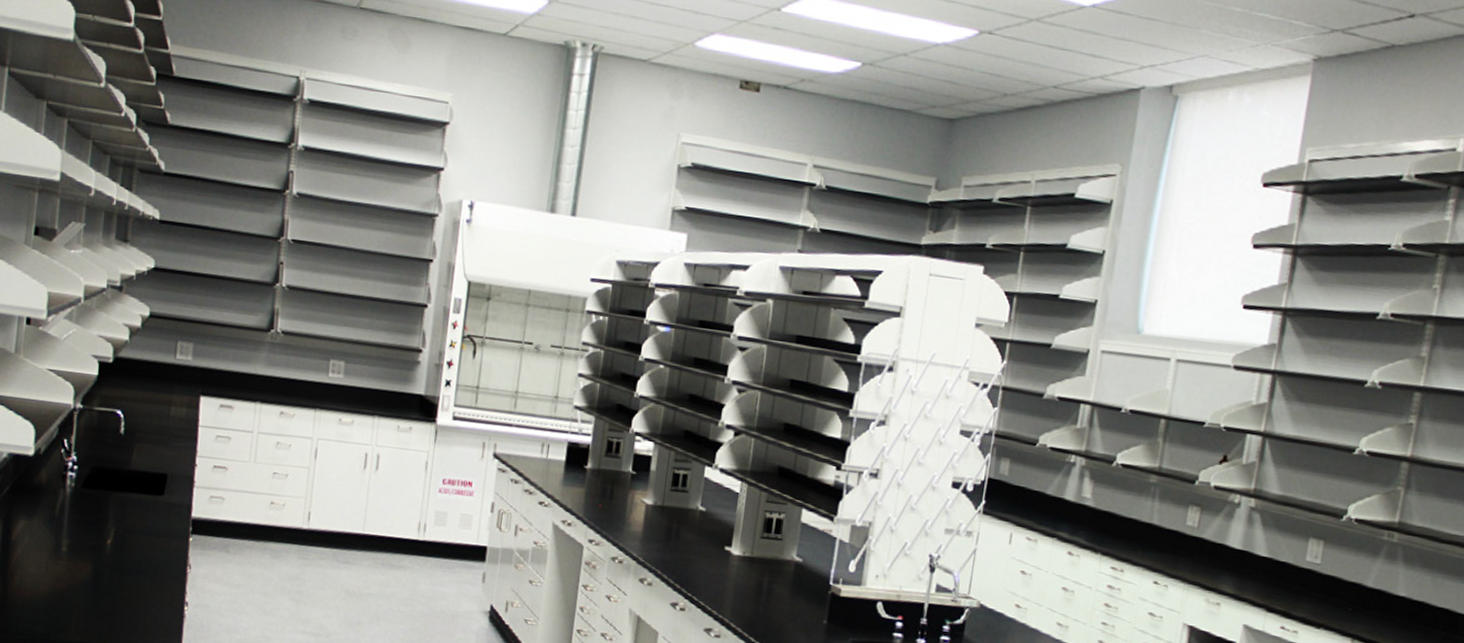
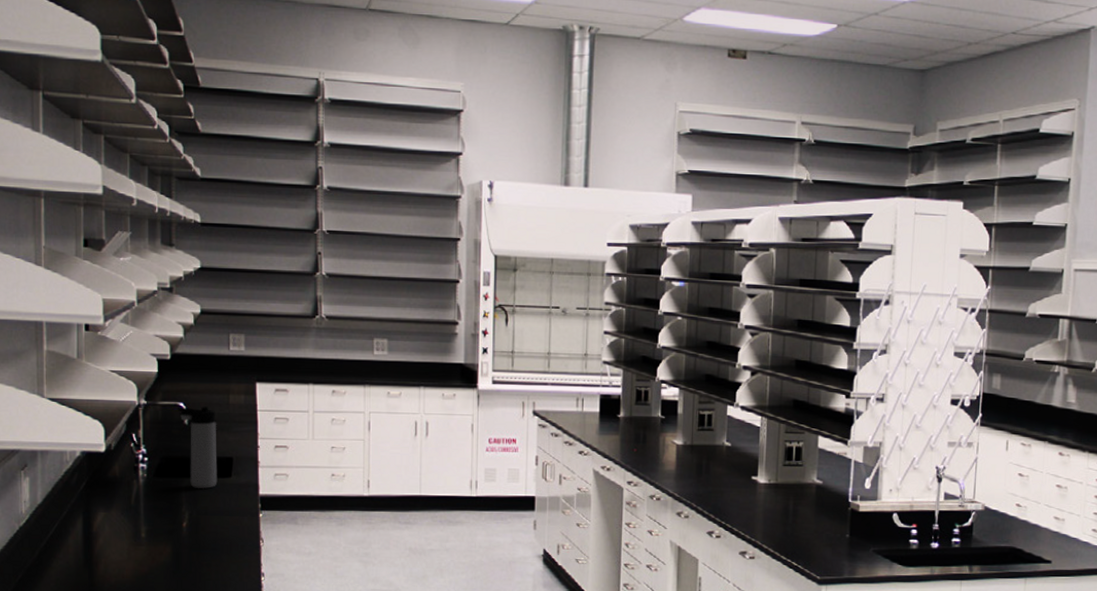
thermos bottle: none [114,414,155,505] -> present [177,406,218,489]

